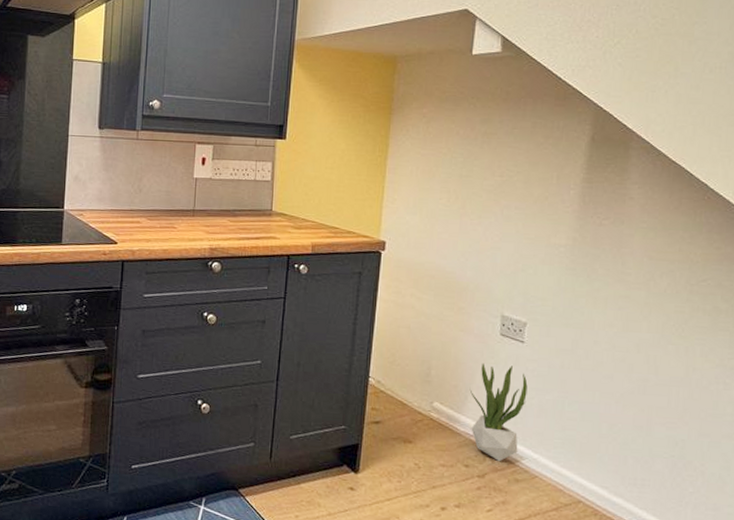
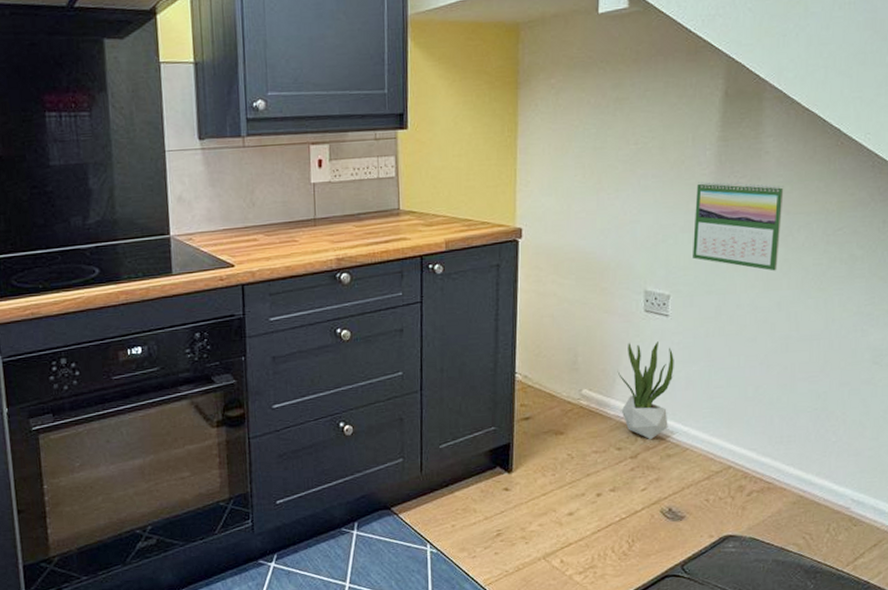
calendar: none [552,218,647,313] -> present [693,181,784,271]

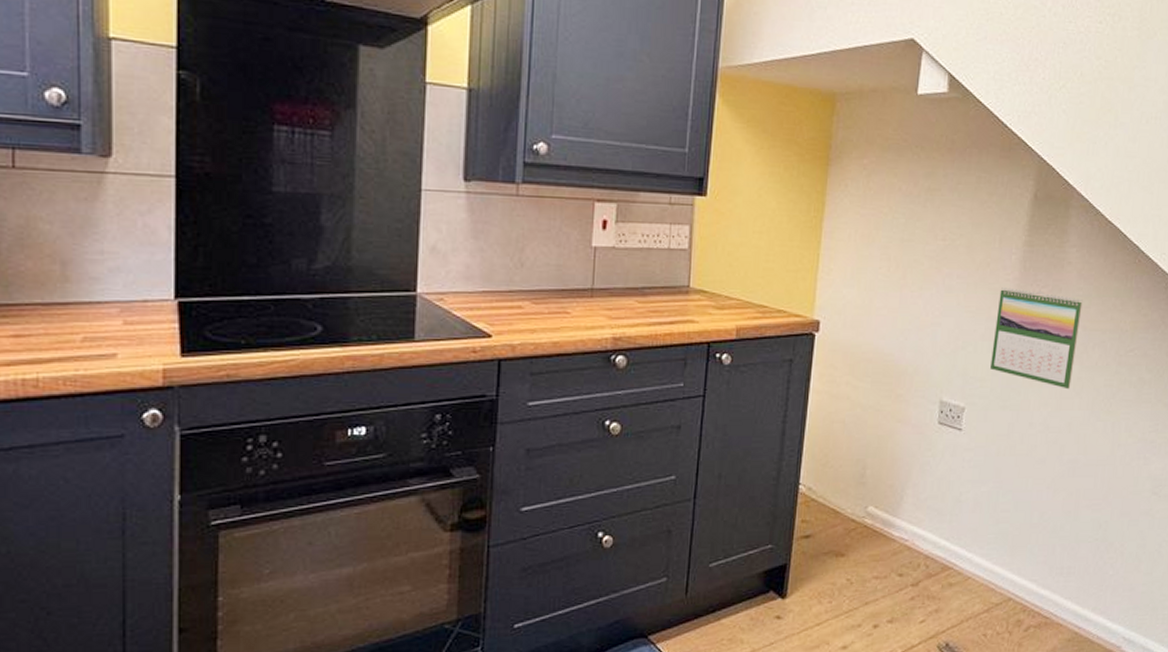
potted plant: present [617,341,674,440] -> none [905,456,964,567]

